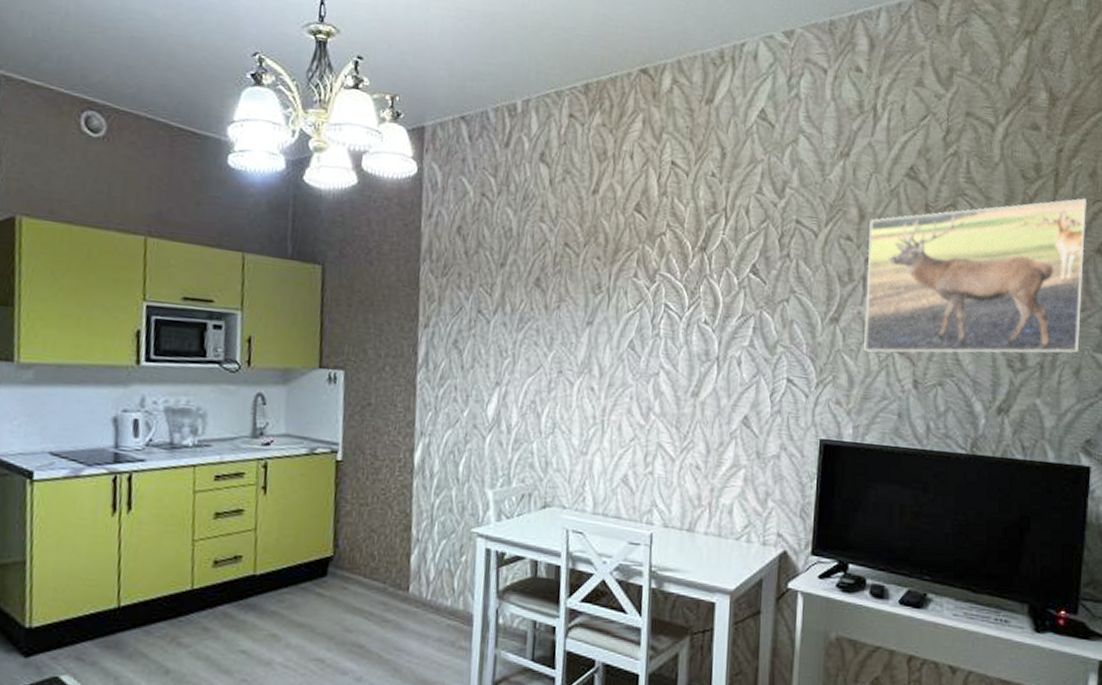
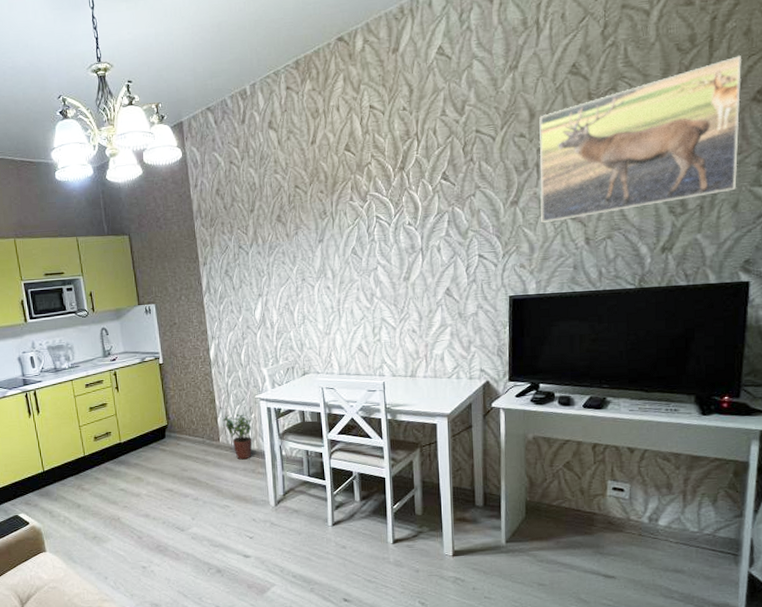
potted plant: none [417,552,461,625] -> present [222,414,253,460]

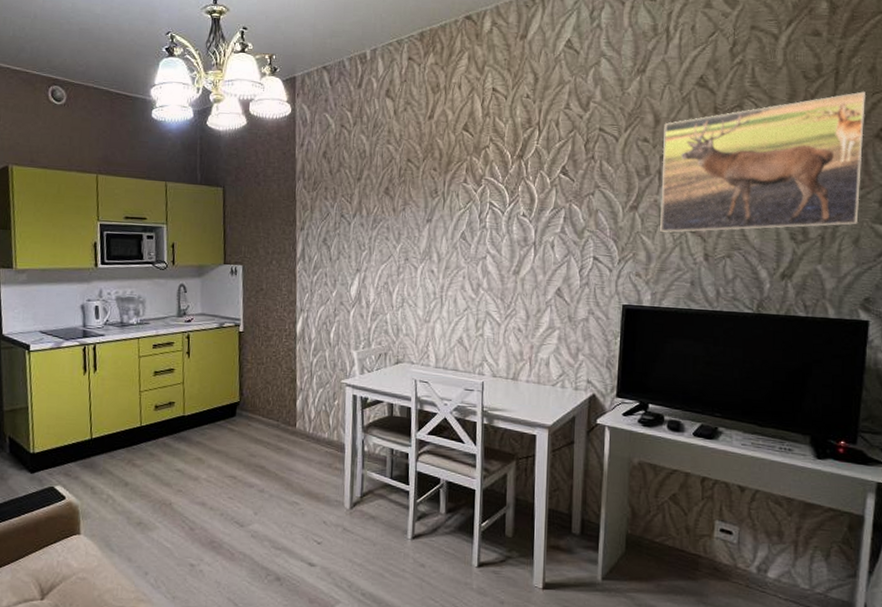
potted plant: present [222,414,253,460] -> none [301,398,334,452]

